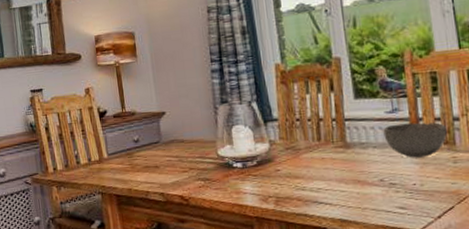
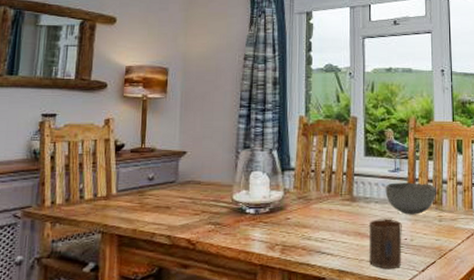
cup: none [369,164,412,217] -> present [368,219,402,270]

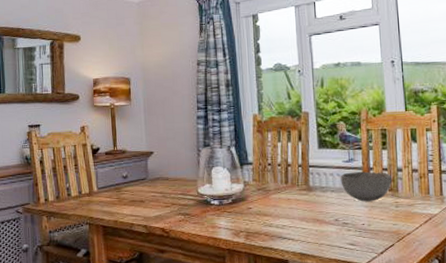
cup: present [368,219,402,270] -> none [326,206,361,252]

